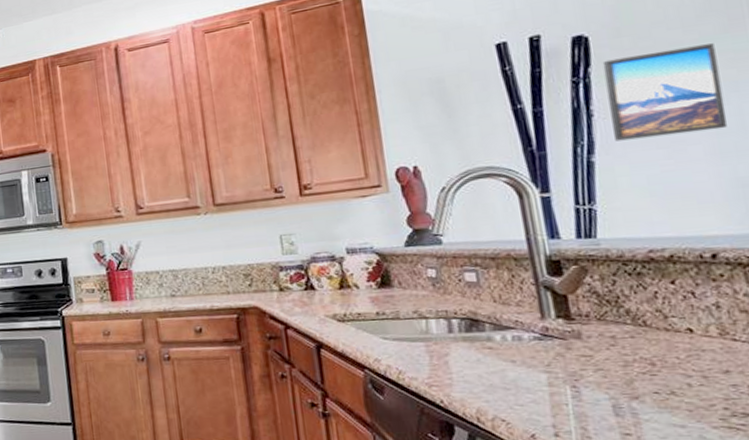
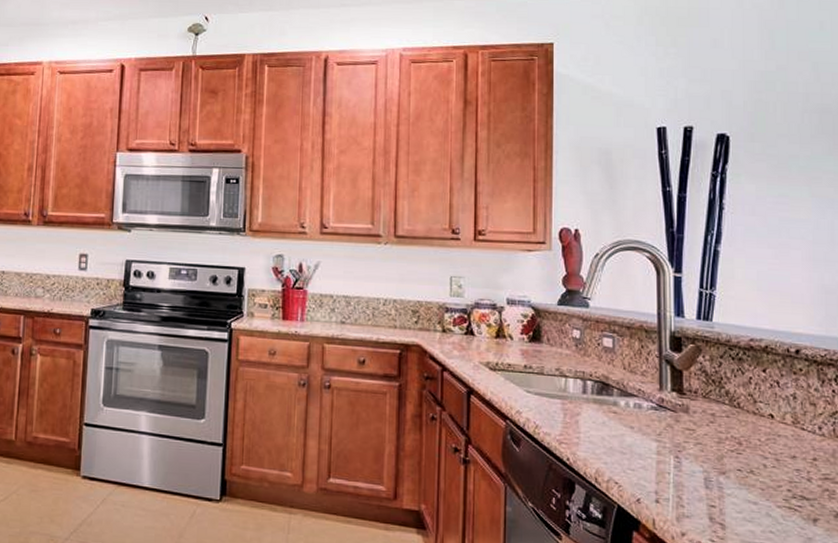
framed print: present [602,43,728,141] -> none [737,160,822,239]

